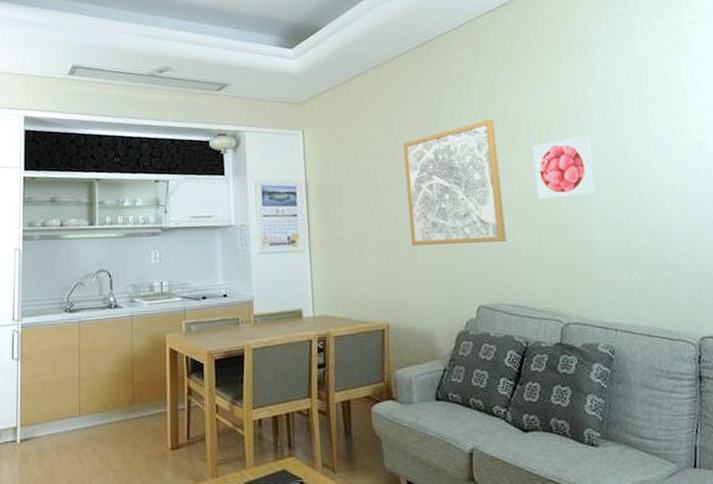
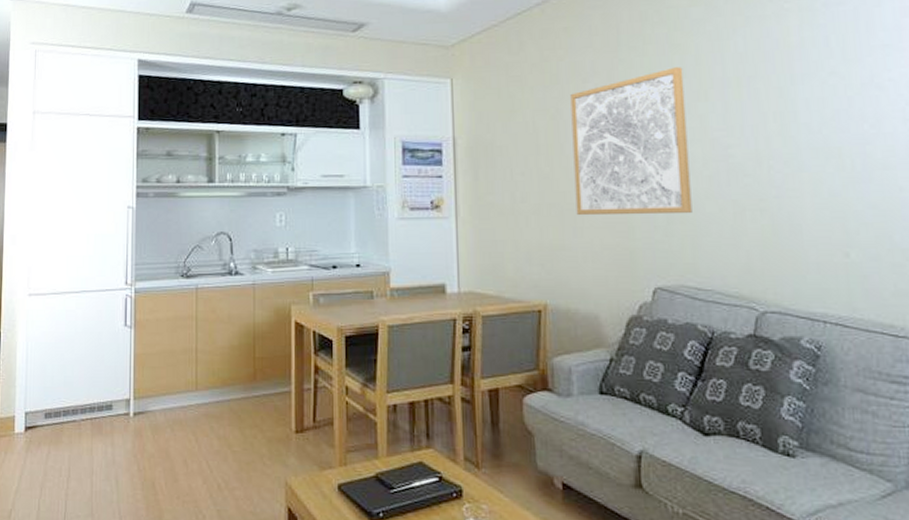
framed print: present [532,135,596,199] -> none [729,87,807,164]

